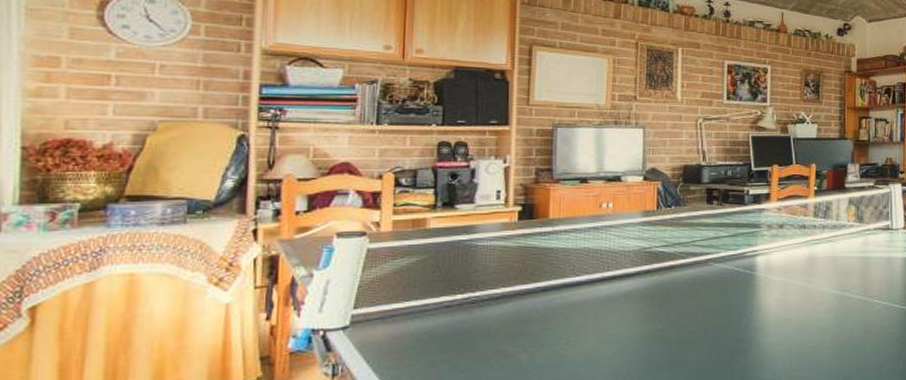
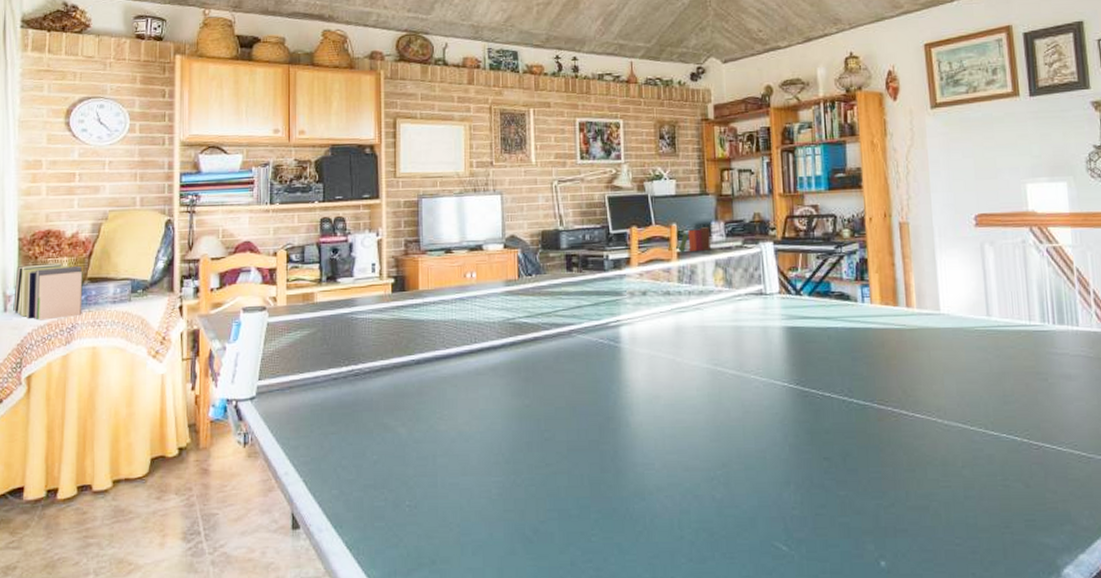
books: none [11,178,118,243] -> present [13,263,83,321]

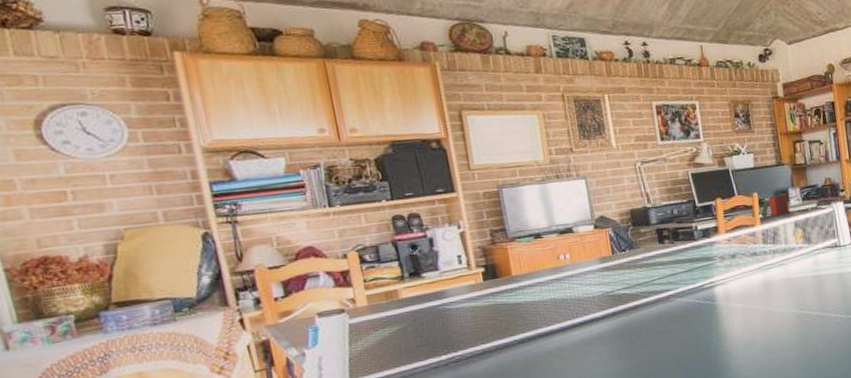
books: present [13,263,83,321] -> none [10,291,115,355]

